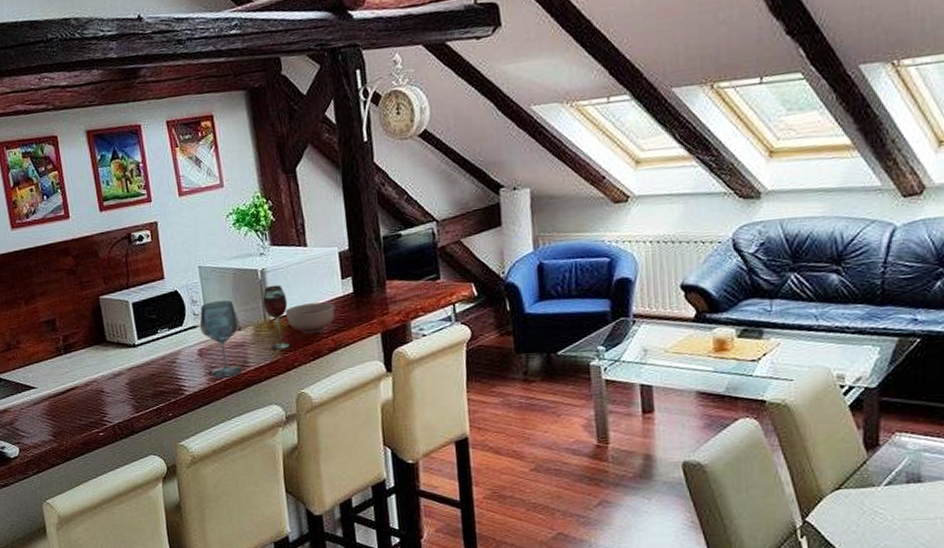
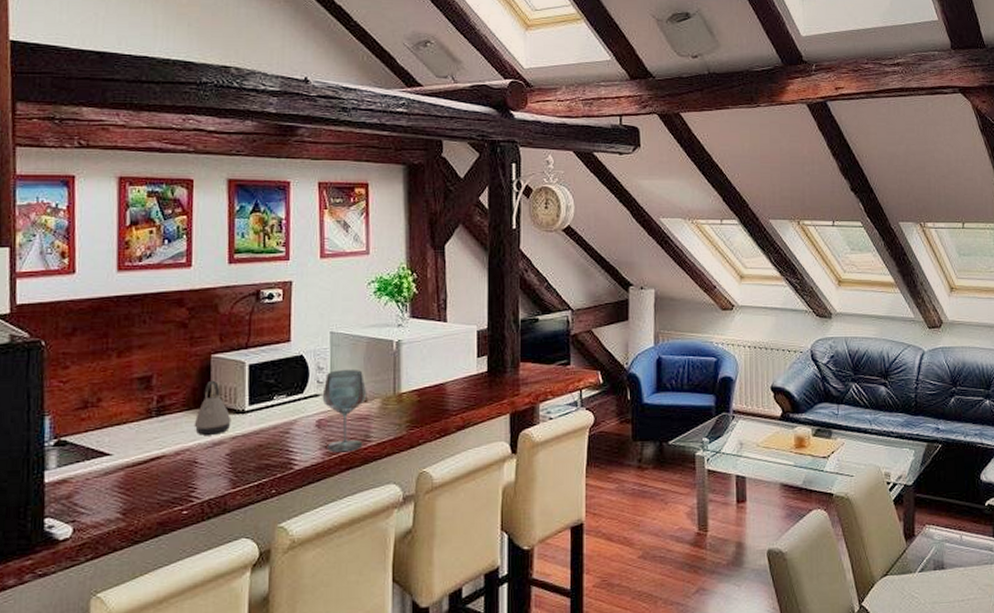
kettle: none [95,319,126,368] -> present [194,380,232,435]
wineglass: present [262,284,291,350] -> none [395,358,420,425]
bowl: present [284,302,336,334] -> none [416,379,468,410]

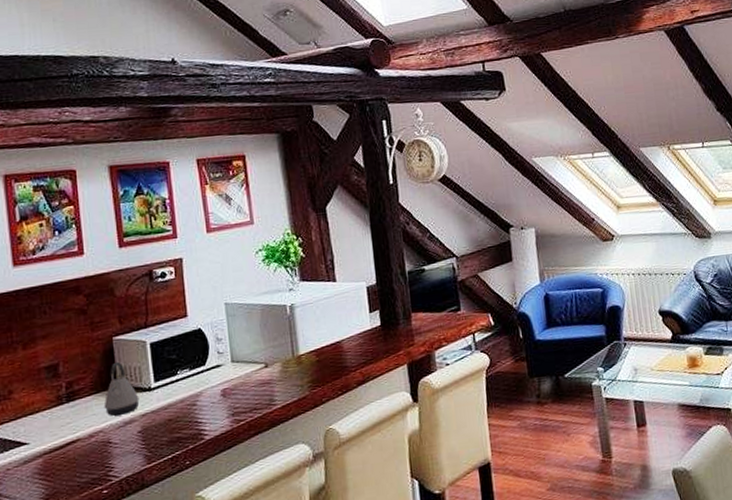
wine glass: present [322,370,367,453] -> none [224,337,269,419]

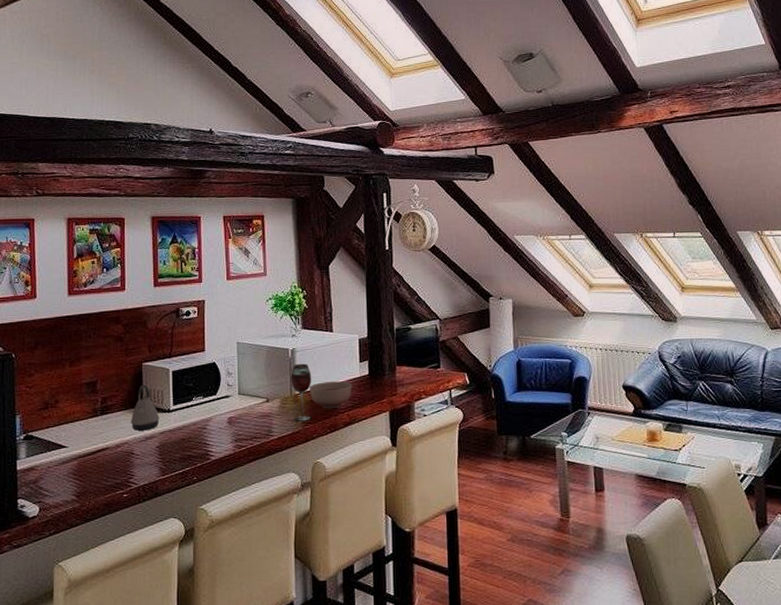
wineglass: none [291,319,319,386] -> present [291,363,312,422]
bowl: none [313,335,364,368] -> present [309,381,353,409]

